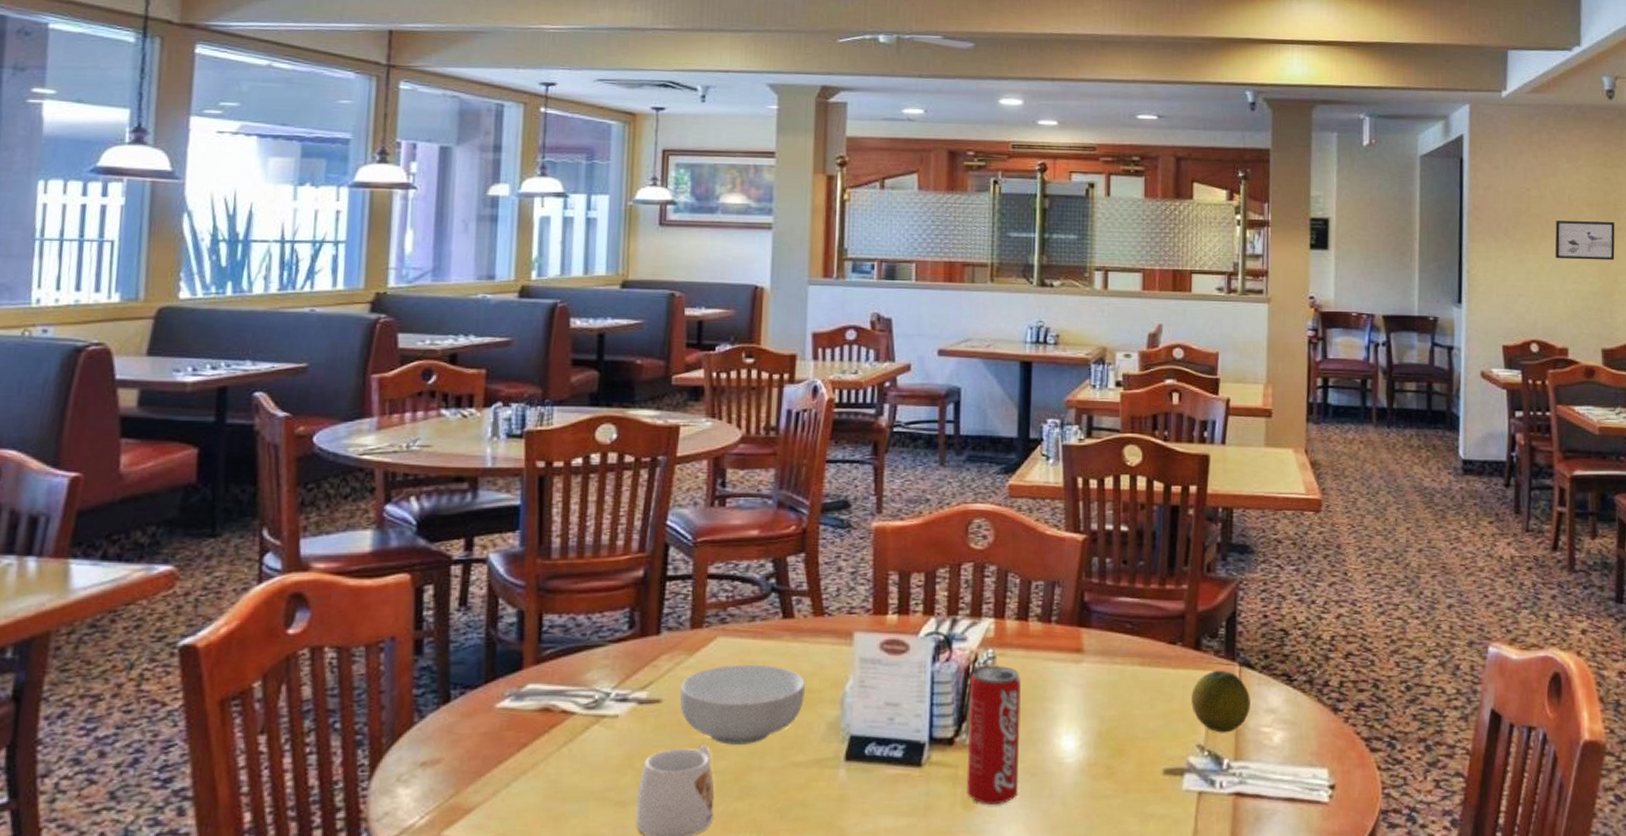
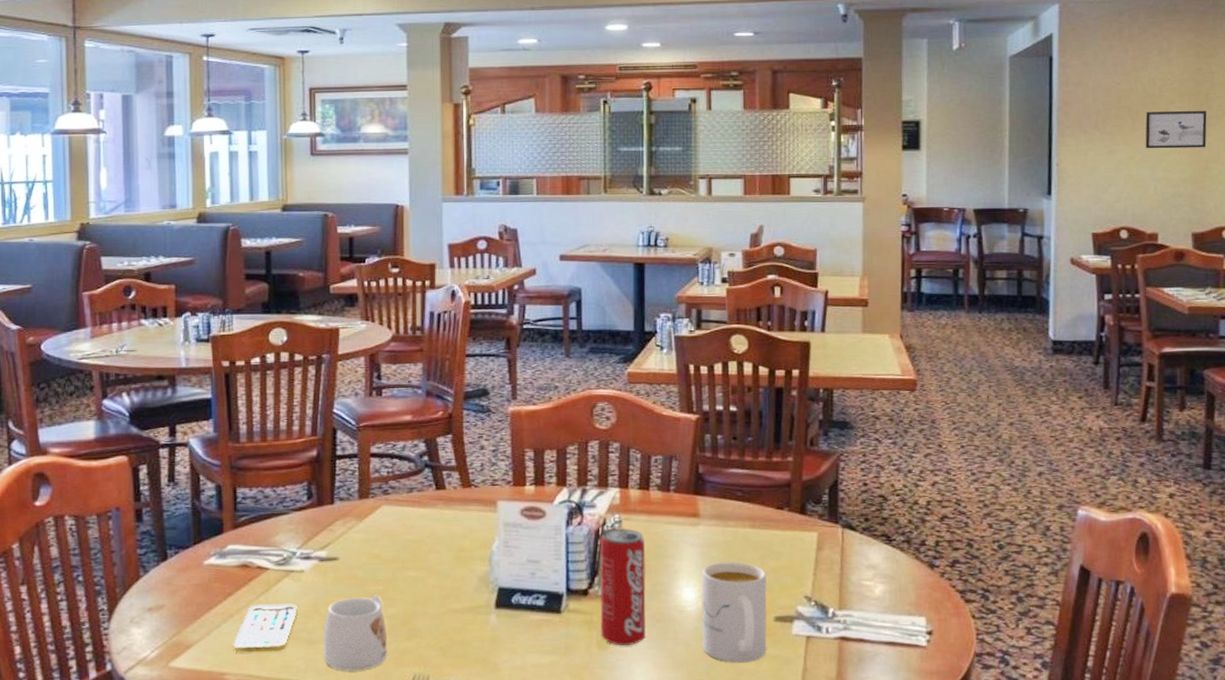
smartphone: none [524,756,607,817] -> present [233,604,297,652]
cereal bowl: present [680,664,805,745] -> none [354,528,458,595]
mug: none [1081,705,1156,824] -> present [701,561,767,663]
fruit: present [1191,670,1250,733] -> none [798,531,853,586]

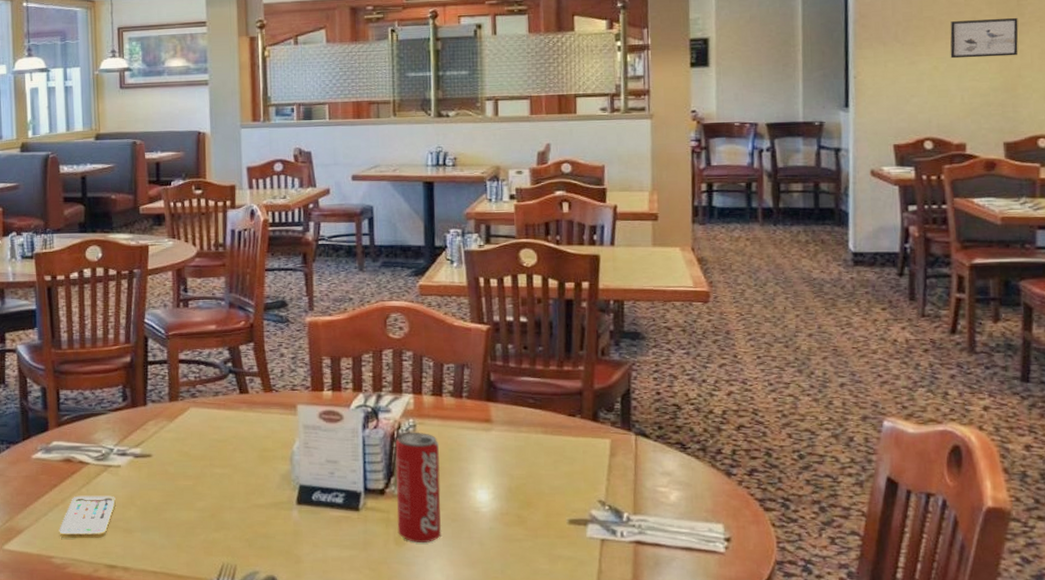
mug: present [323,594,388,671] -> none [139,489,198,558]
mug: present [701,561,767,663] -> none [495,466,561,563]

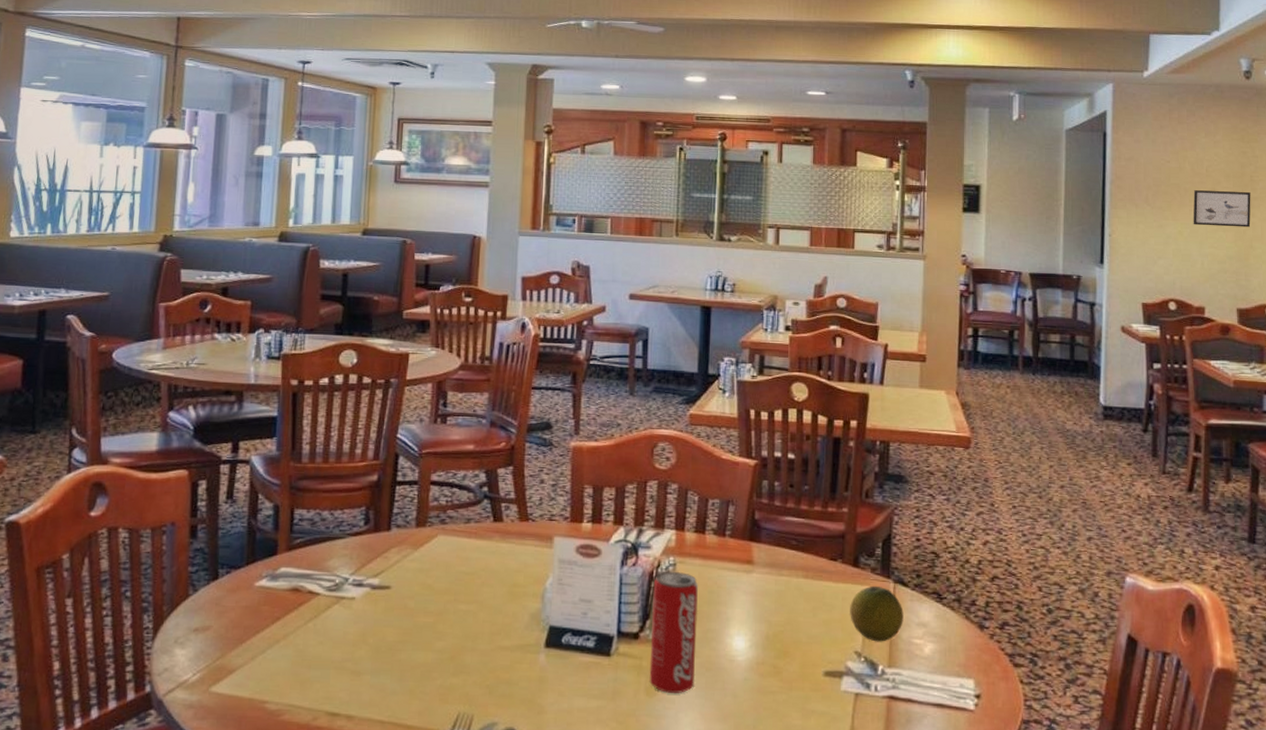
smartphone: present [59,495,116,538] -> none [276,631,345,681]
fruit: none [591,438,647,491] -> present [850,585,904,642]

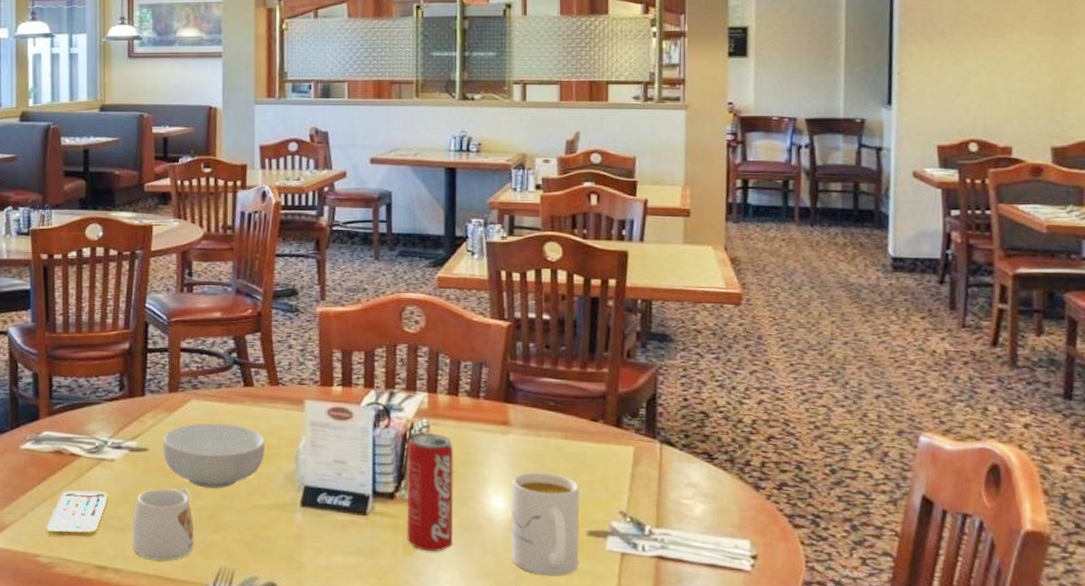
smartphone: none [276,631,345,681] -> present [46,490,108,536]
mug: none [368,626,434,706] -> present [133,486,194,561]
cereal bowl: none [406,559,511,629] -> present [163,423,265,488]
mug: none [750,611,817,718] -> present [510,472,580,576]
fruit: present [850,585,904,642] -> none [613,446,671,503]
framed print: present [1193,190,1251,228] -> none [997,18,1069,58]

